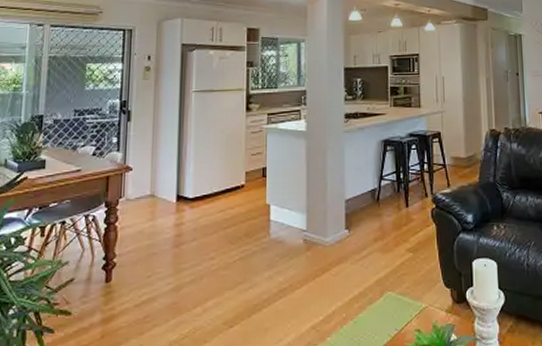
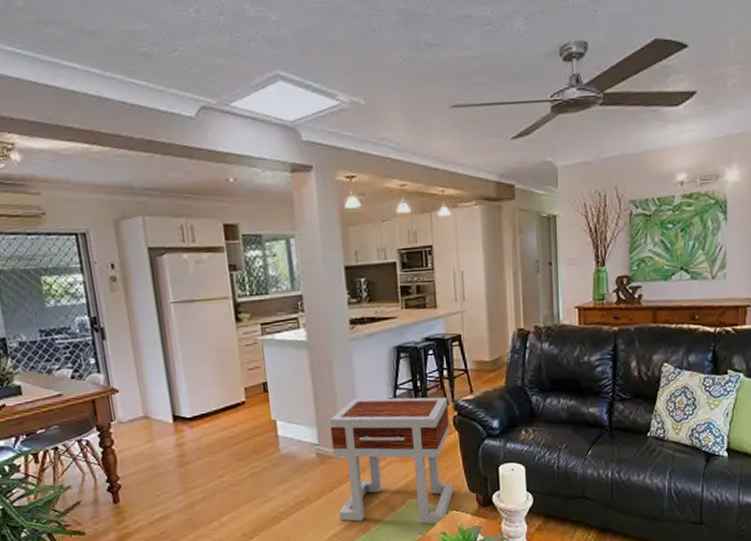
side table: none [319,186,430,321] -> present [329,397,454,525]

